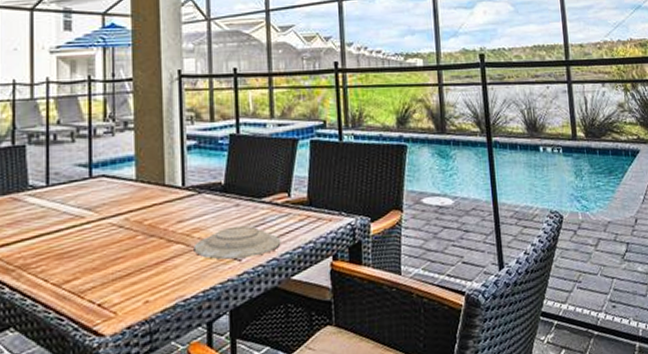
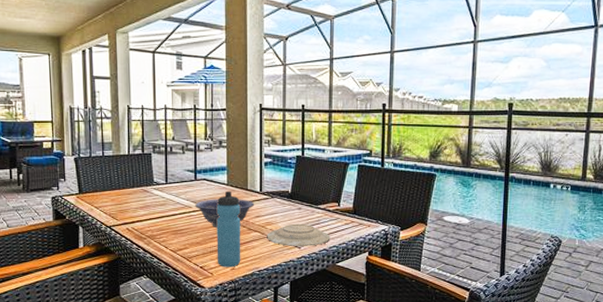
decorative bowl: none [90,198,176,244] -> present [195,199,255,228]
water bottle: none [121,189,158,301] -> present [216,191,241,267]

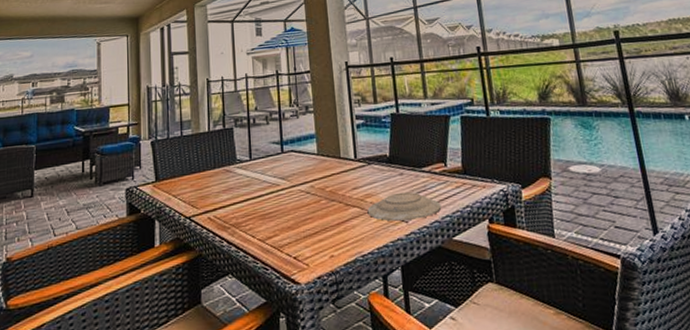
decorative bowl: present [195,199,255,228] -> none [283,169,350,207]
water bottle: present [216,191,241,267] -> none [307,161,341,256]

